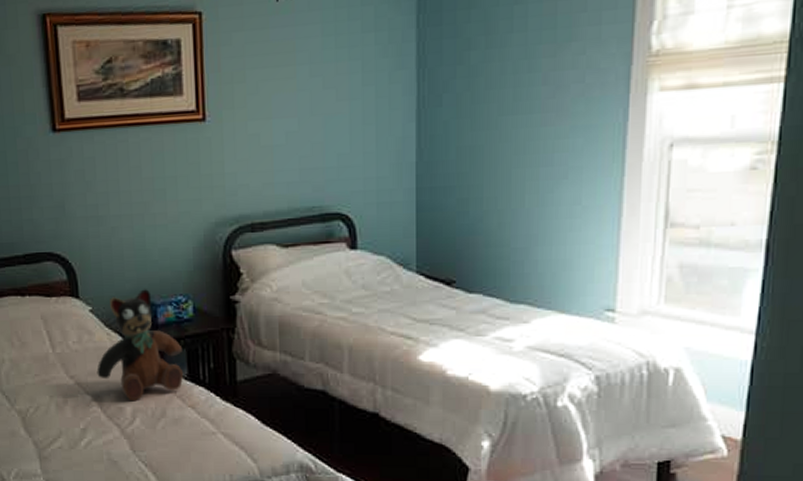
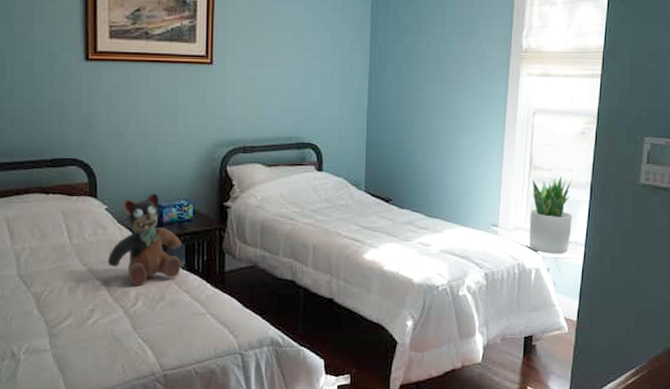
planter: none [664,234,736,347] -> present [529,176,573,254]

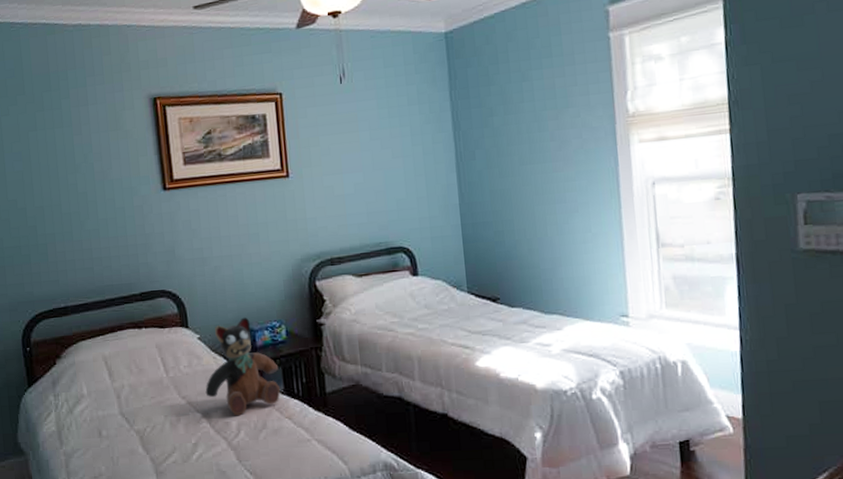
planter: present [529,176,573,254] -> none [662,251,720,343]

